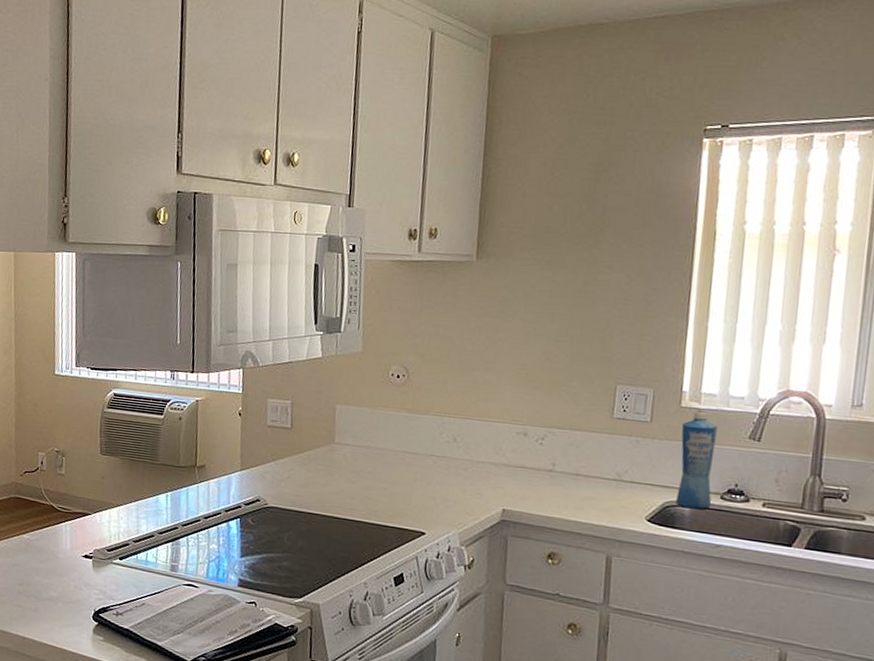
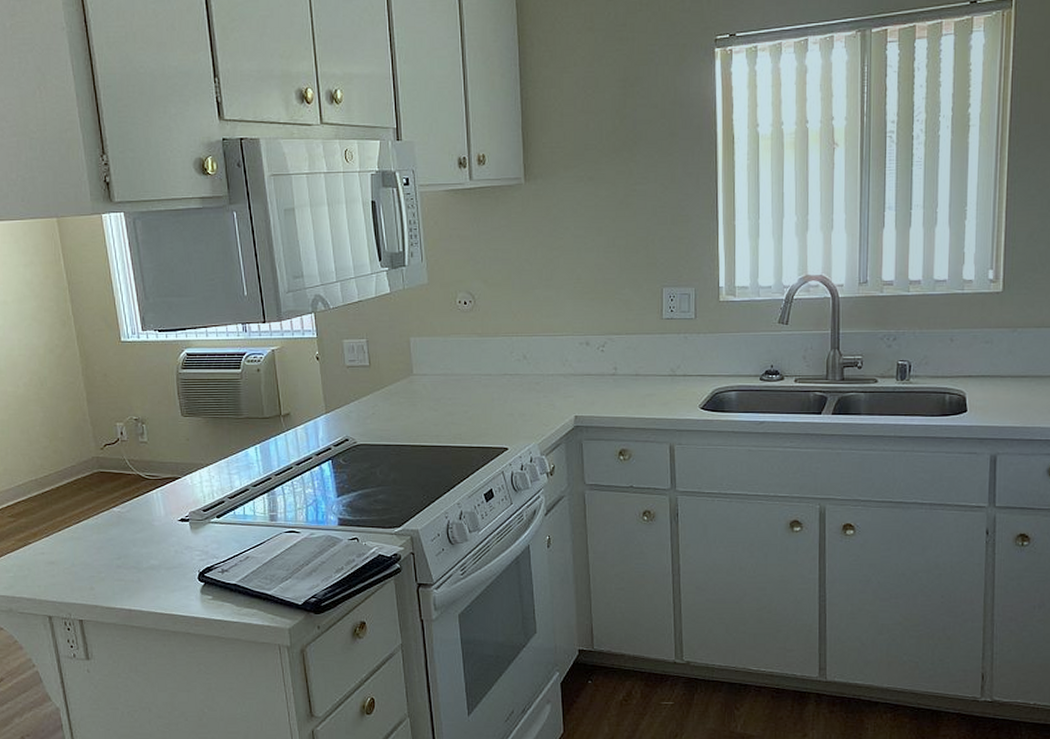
squeeze bottle: present [676,407,717,510] -> none [721,299,753,393]

